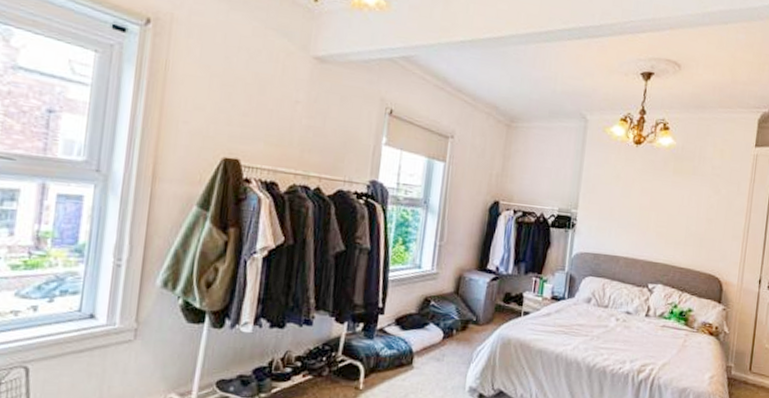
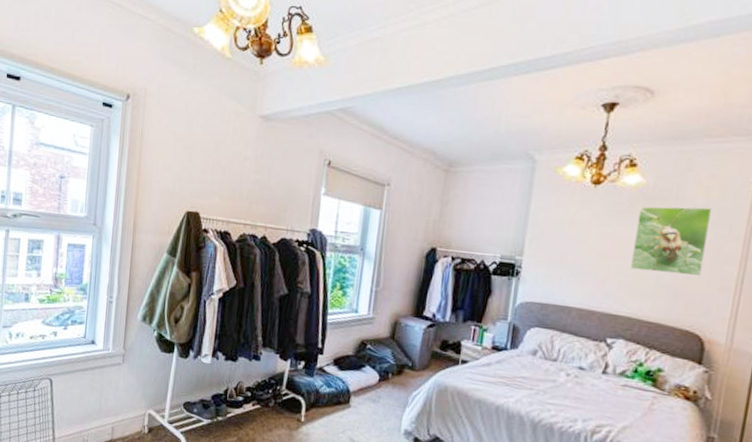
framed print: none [666,165,726,227] -> present [630,206,713,277]

